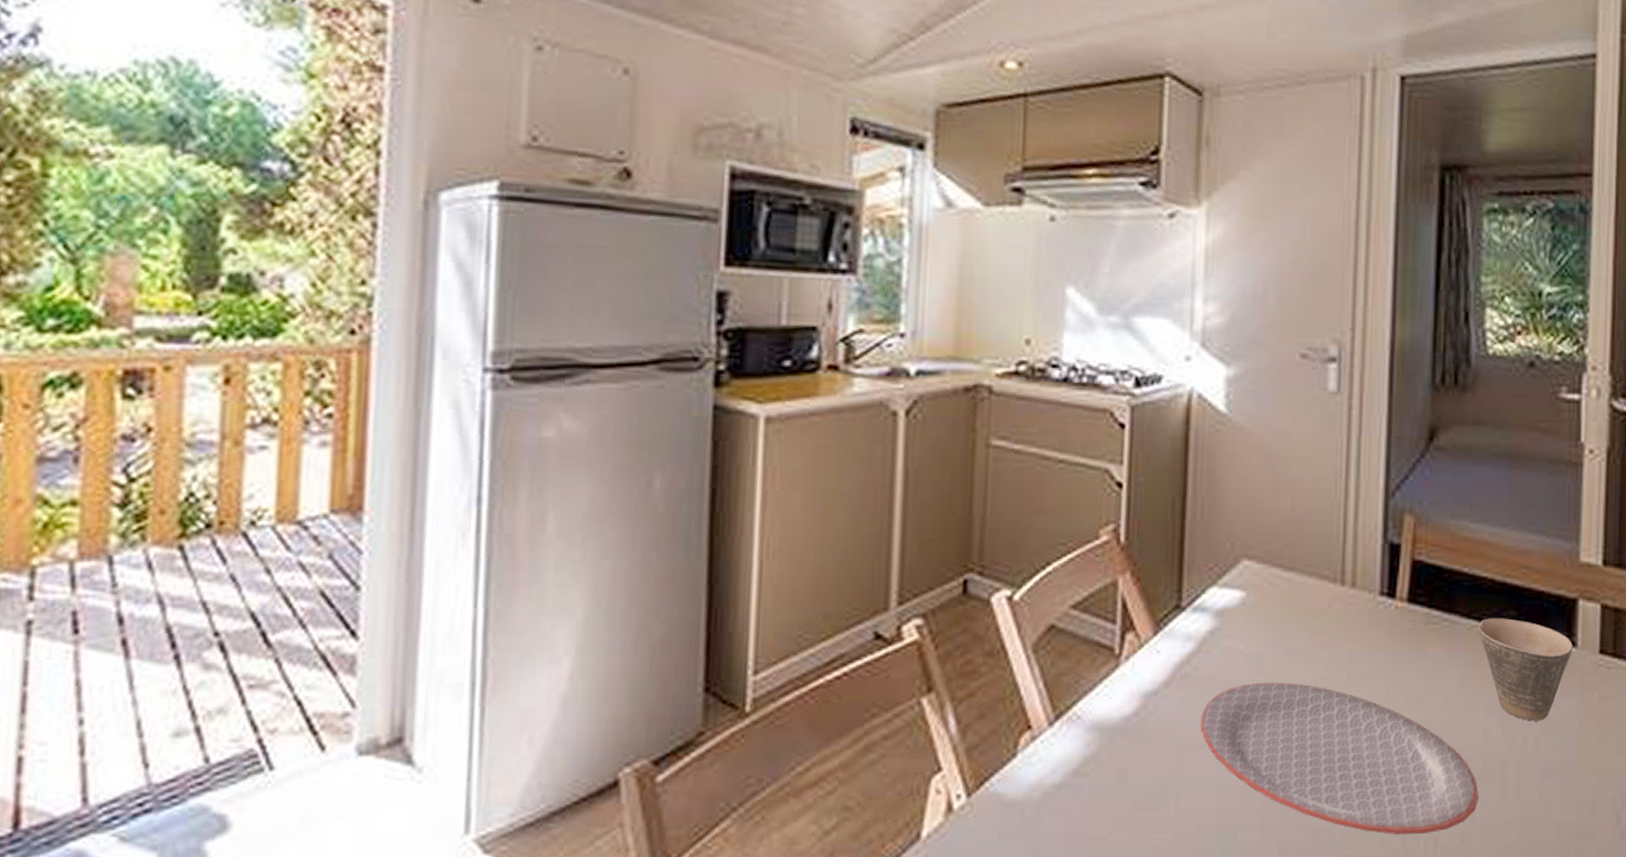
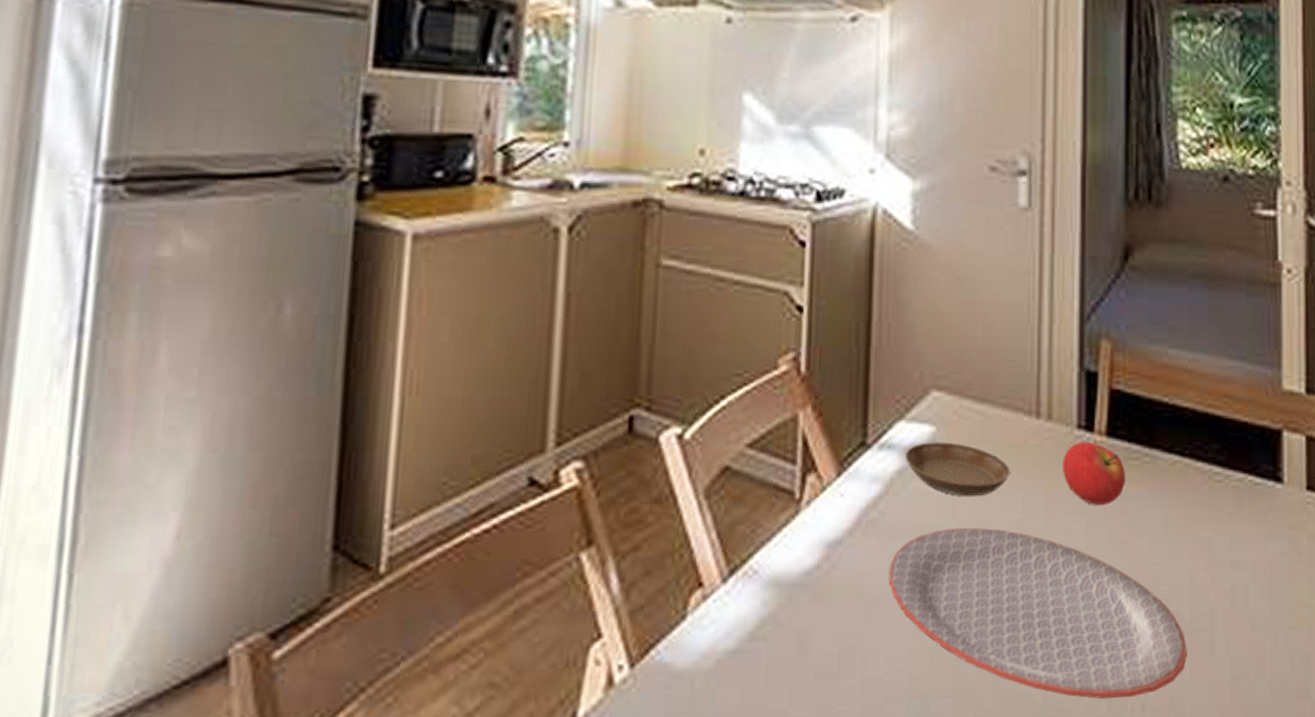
saucer: none [1216,606,1316,655] -> present [904,442,1011,497]
fruit: none [1365,607,1425,664] -> present [1063,442,1125,505]
cup: present [1478,618,1574,722] -> none [1181,452,1280,567]

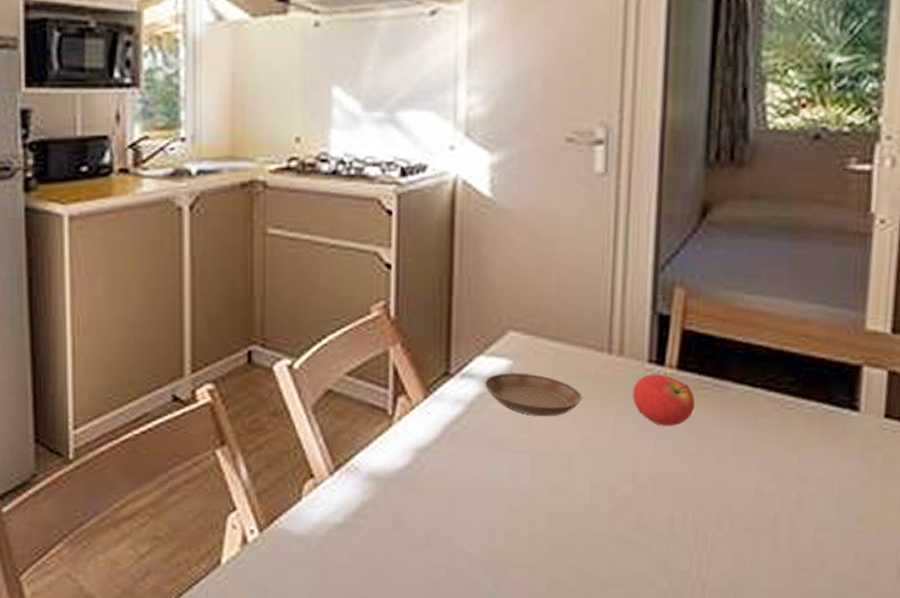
plate: present [888,527,1187,699] -> none [470,440,749,579]

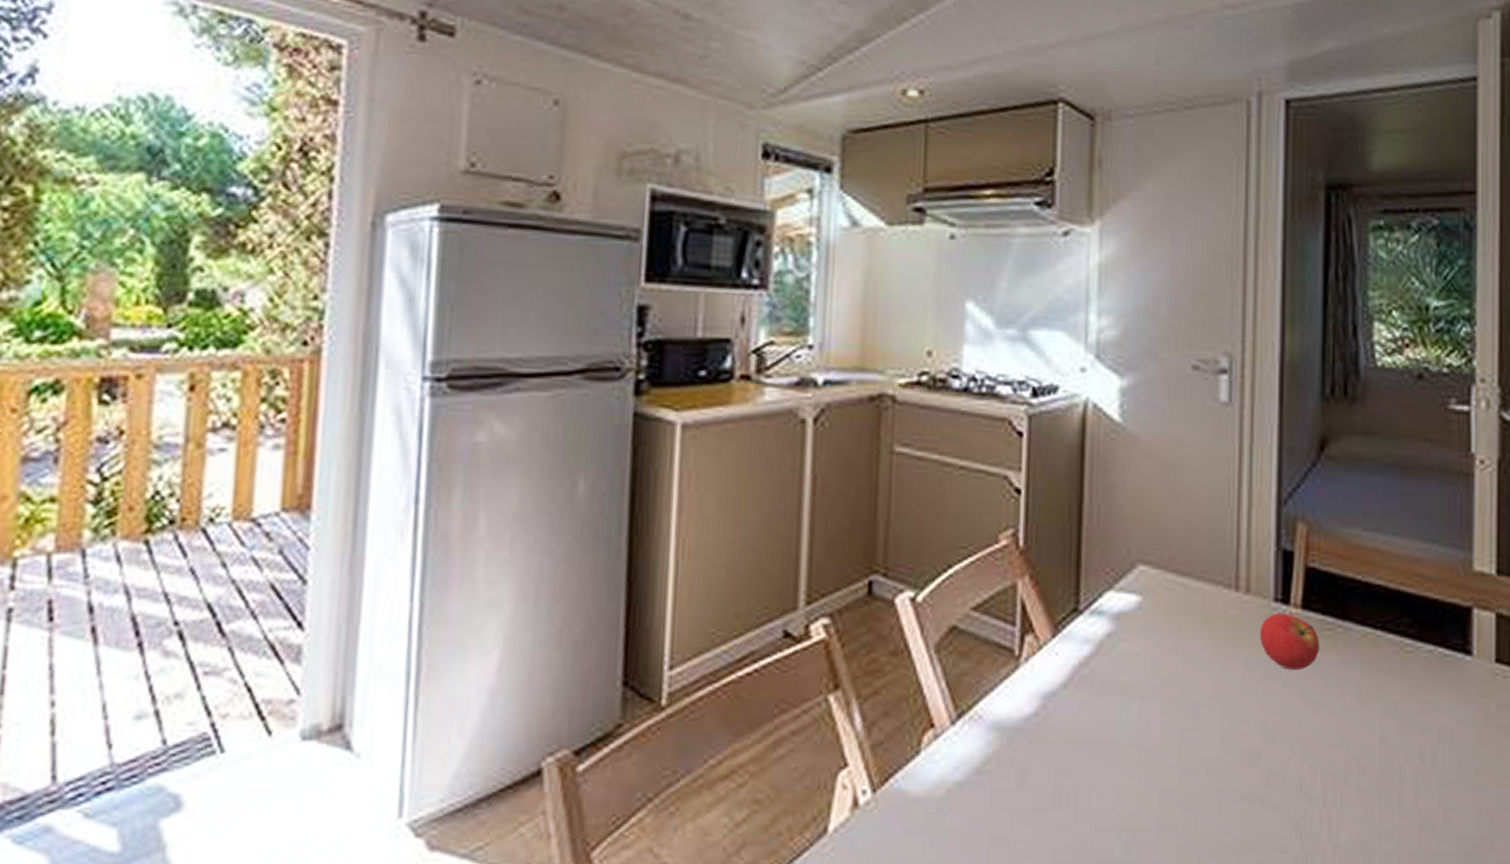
saucer: present [484,373,582,417] -> none [1113,610,1211,659]

